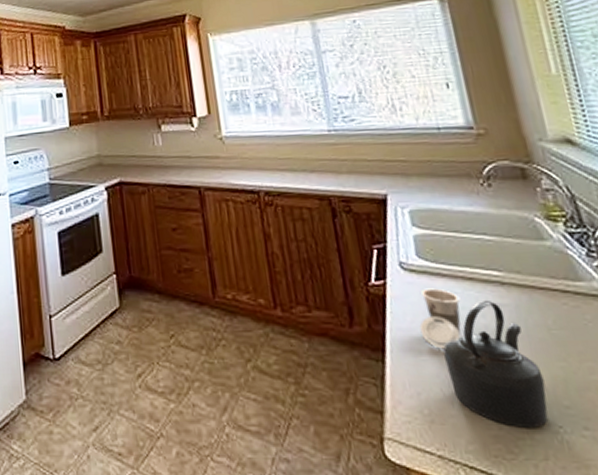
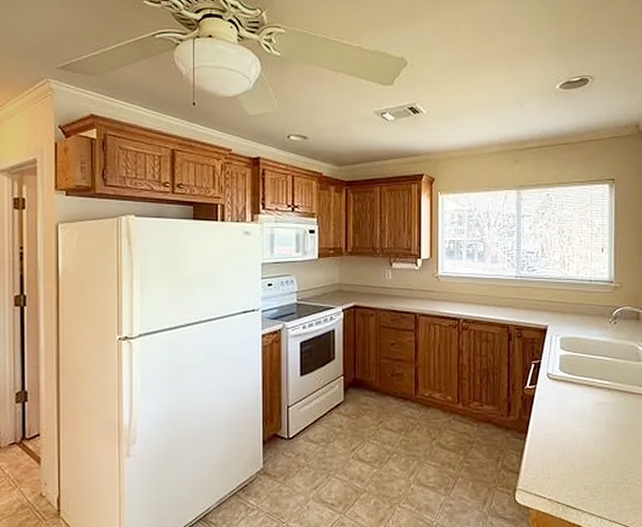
cup: present [419,288,461,351] -> none [552,391,582,433]
kettle: present [443,299,548,428] -> none [564,400,621,481]

